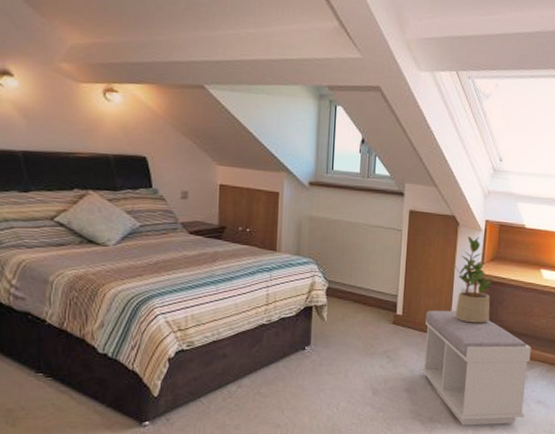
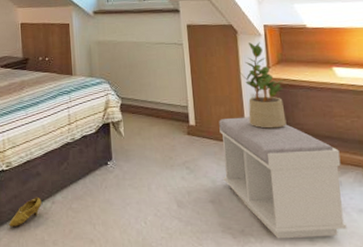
shoe: none [184,379,226,410] -> present [8,196,42,227]

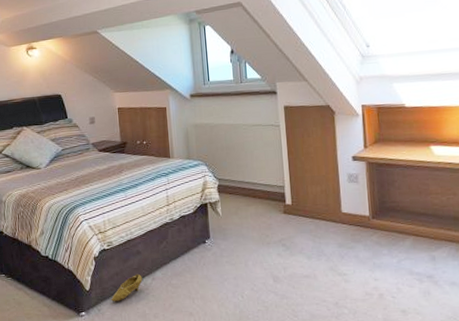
bench: present [219,117,347,239] -> none [315,195,439,311]
potted plant: present [238,42,287,129] -> none [335,122,382,207]

